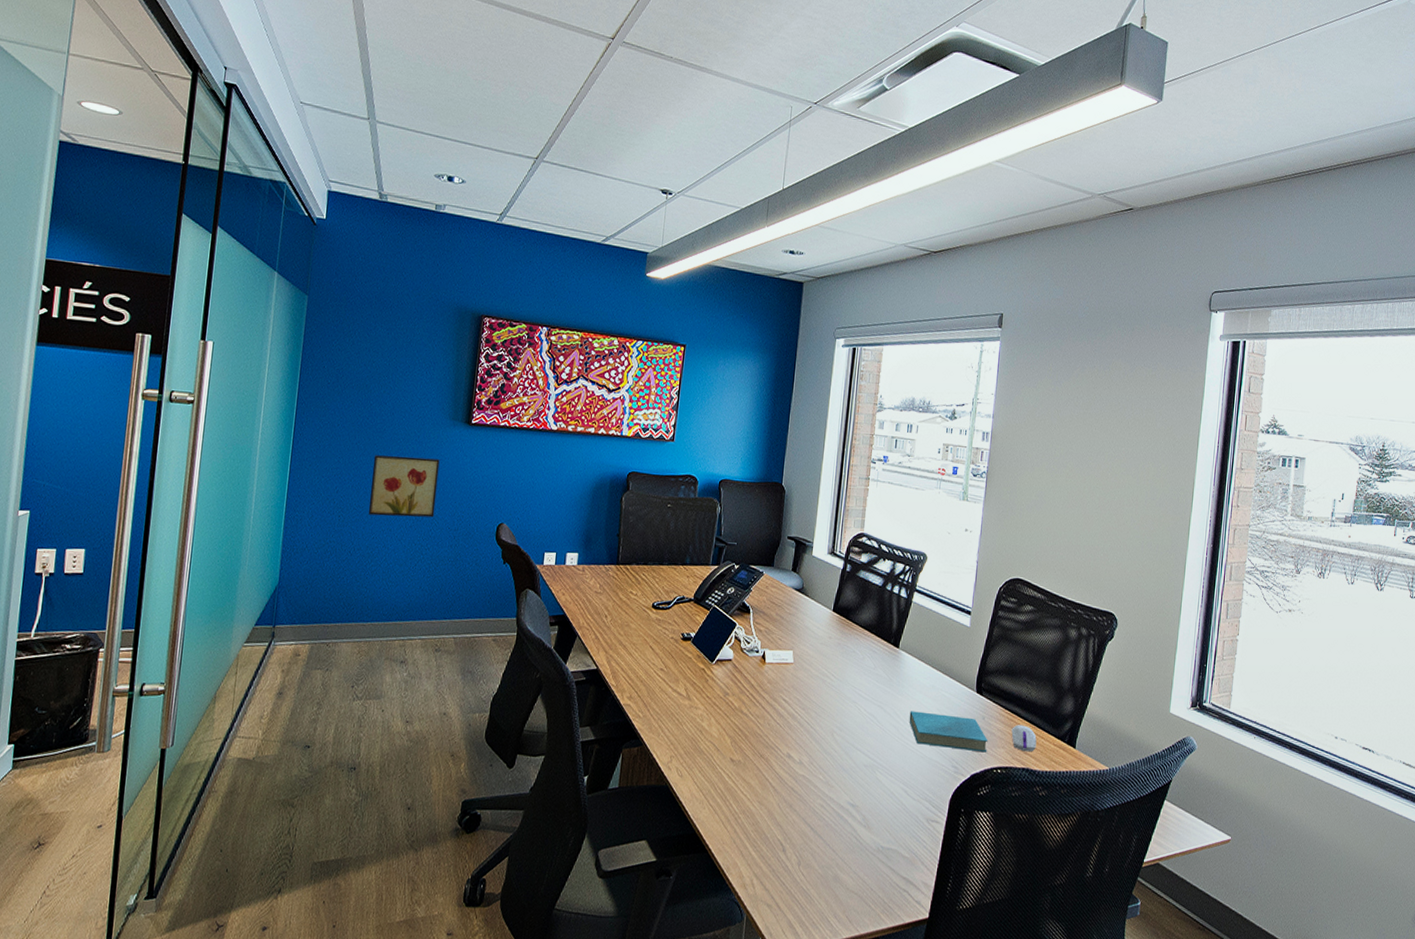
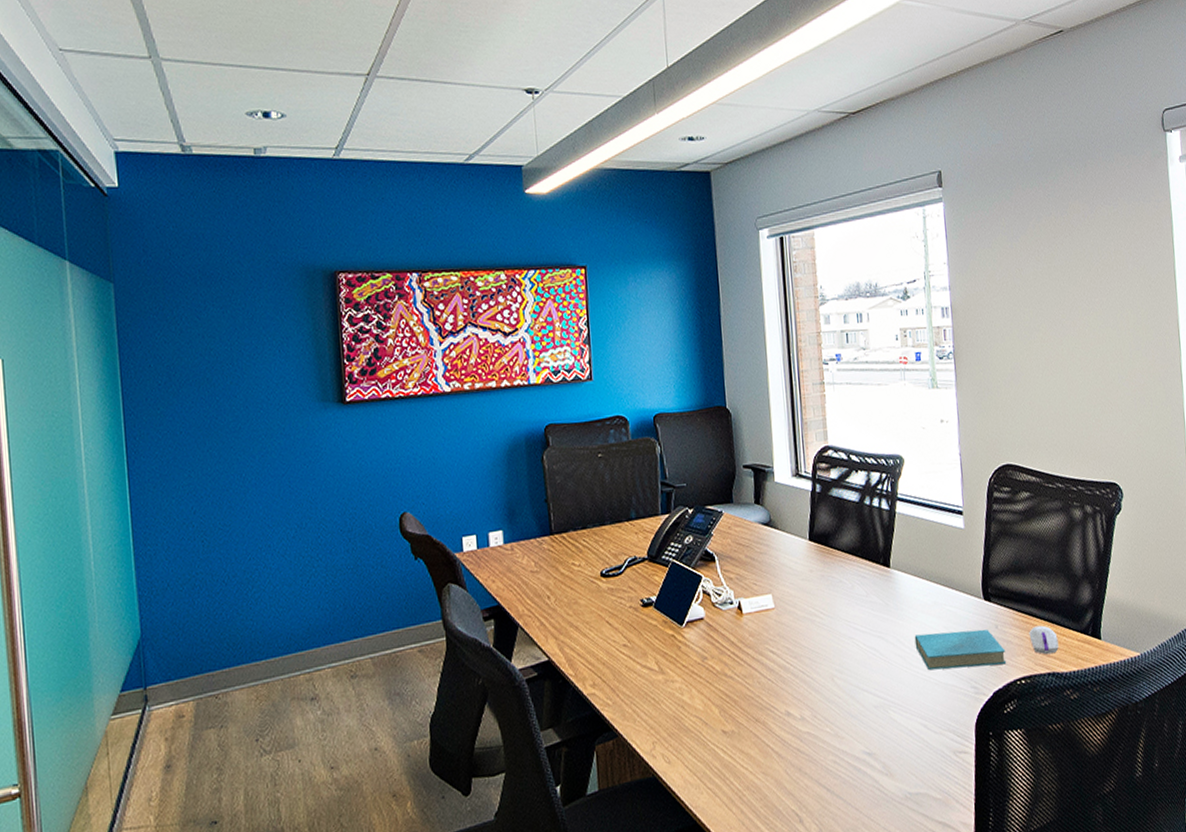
wall art: present [368,455,440,518] -> none [232,451,320,533]

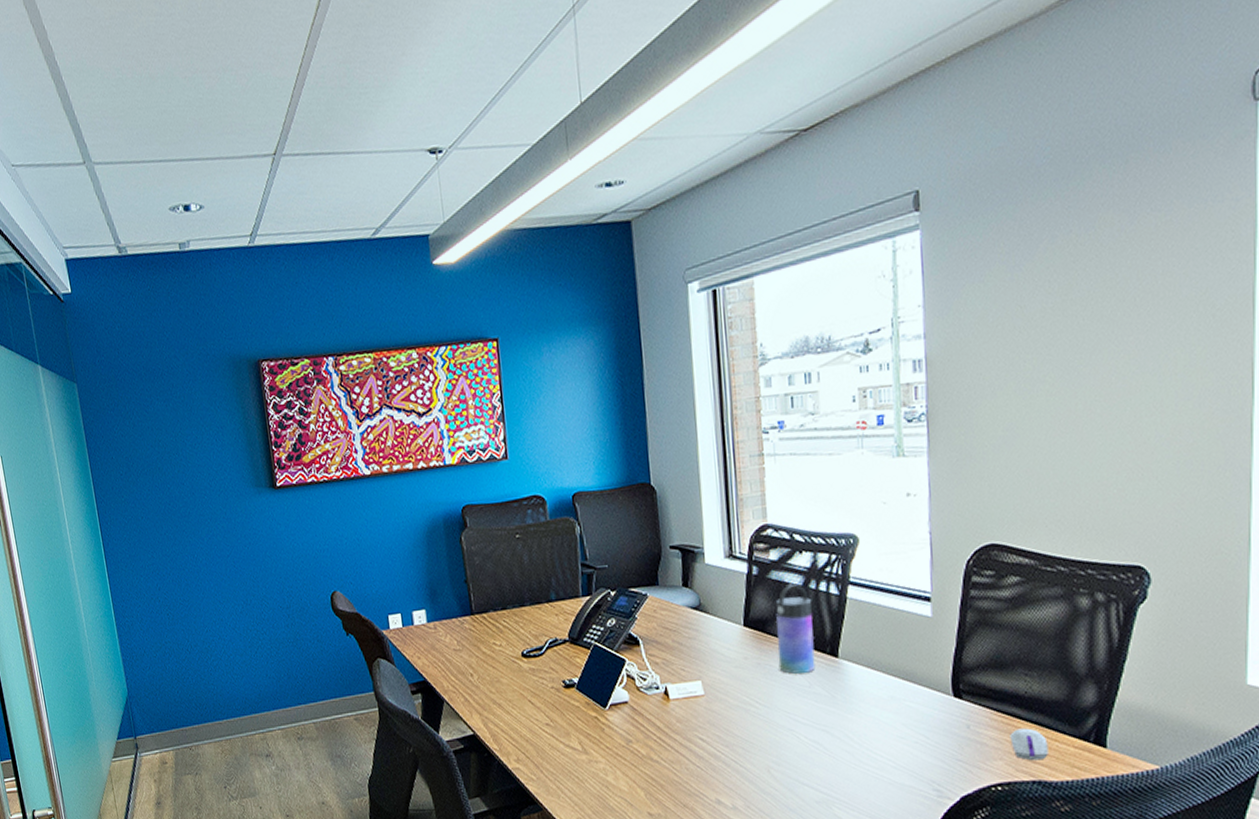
water bottle: none [836,500,871,585] -> present [775,584,816,674]
book: present [914,629,1007,671] -> none [865,728,979,769]

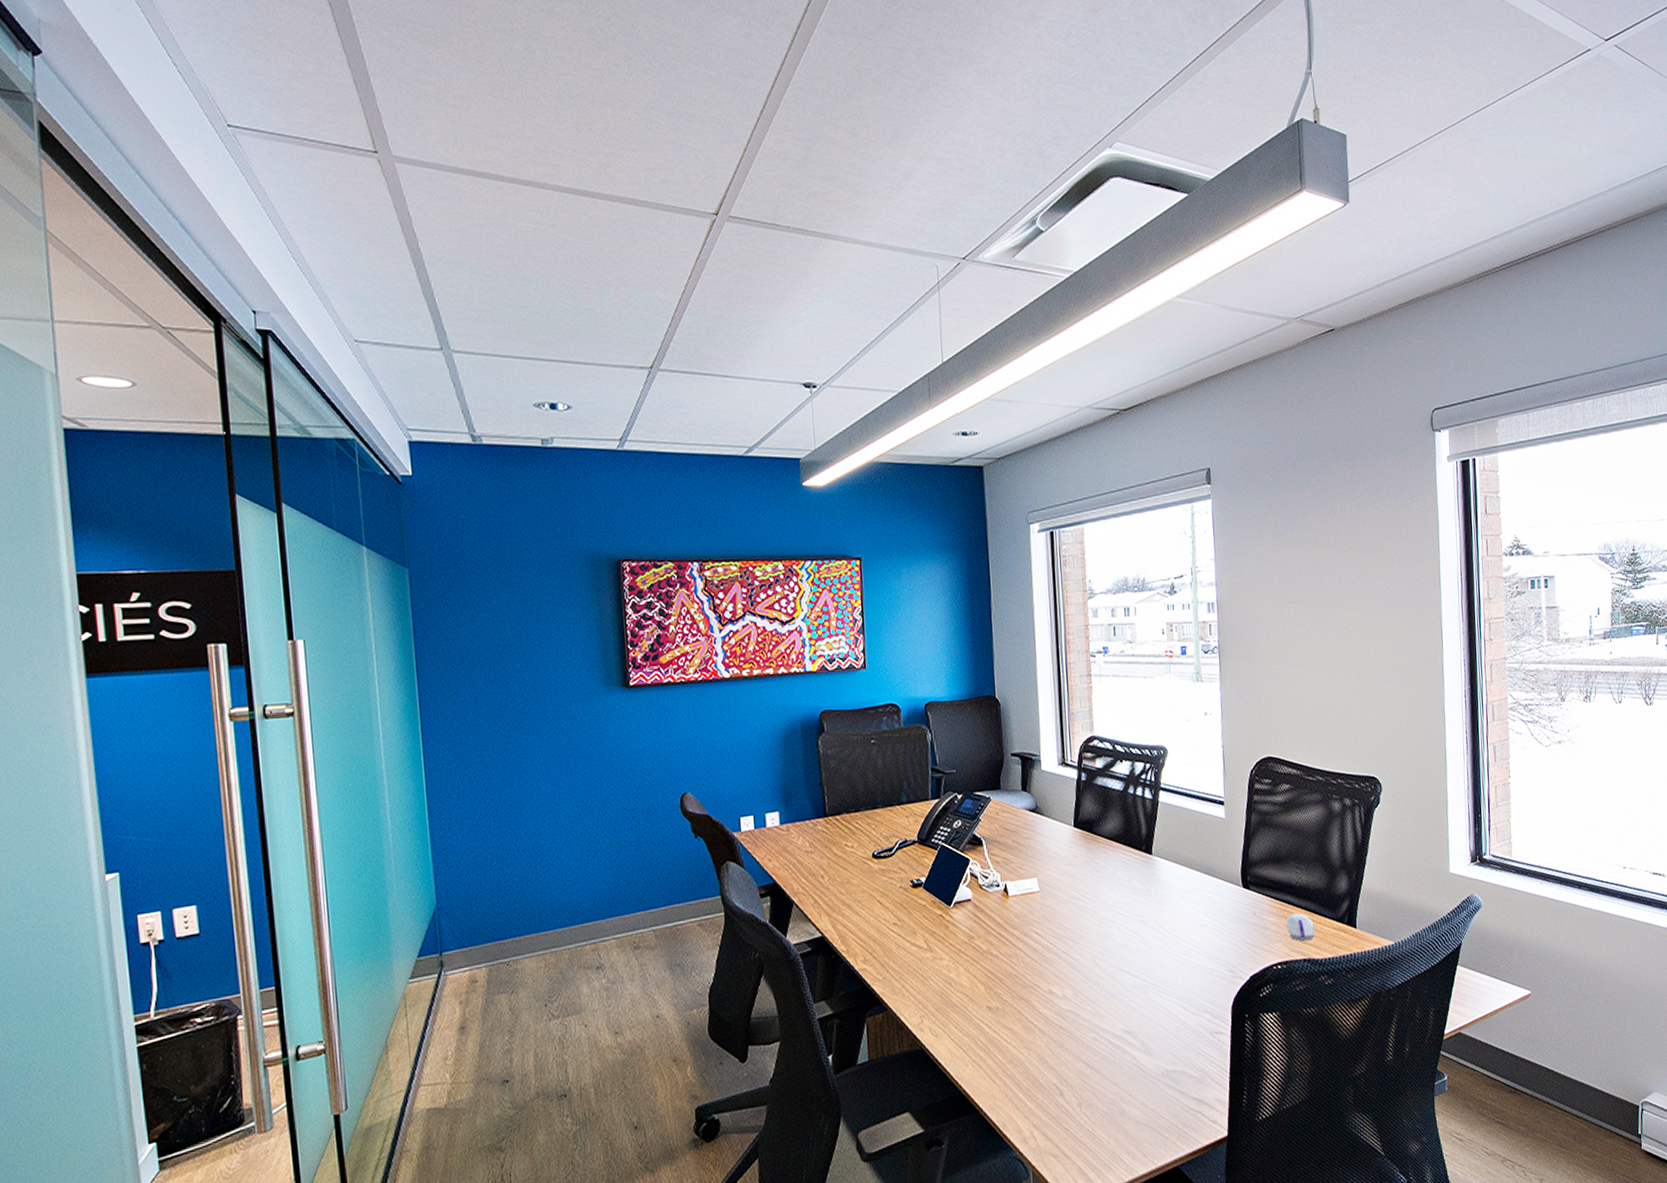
water bottle: present [775,584,816,674] -> none [1100,789,1134,870]

